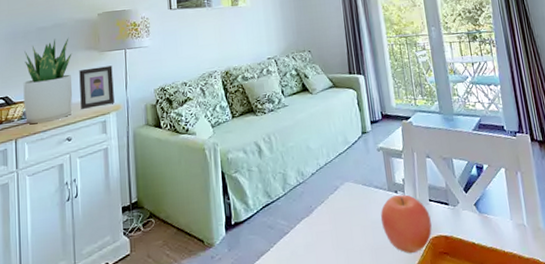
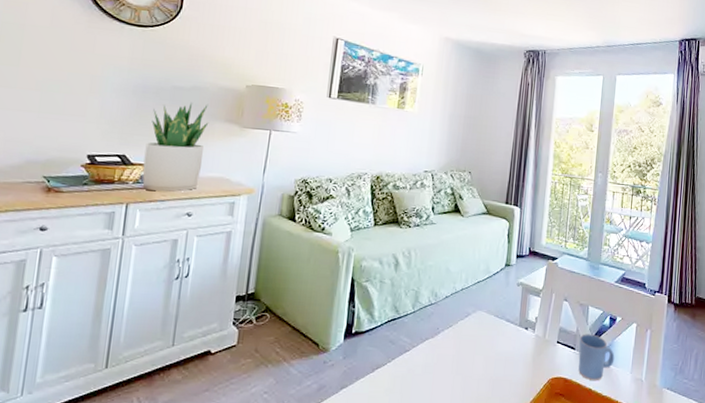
picture frame: present [79,65,114,110] -> none [208,142,253,187]
fruit: present [380,194,432,254] -> none [505,332,555,390]
mug: none [450,186,491,234] -> present [578,334,615,380]

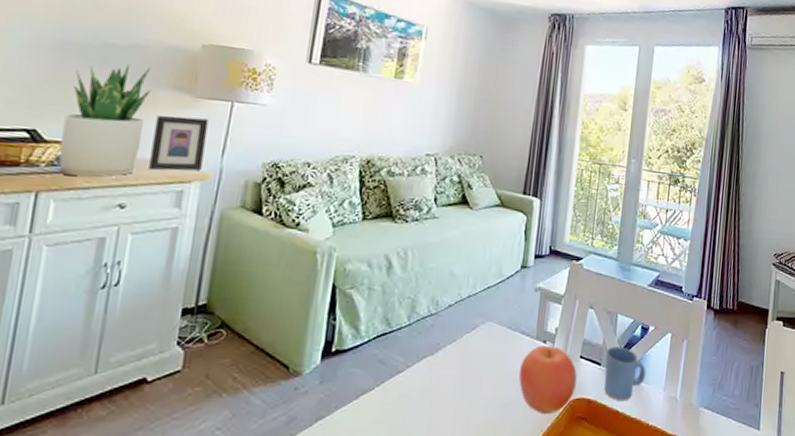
picture frame: none [208,142,253,187] -> present [149,115,209,171]
fruit: none [505,332,555,390] -> present [518,346,577,415]

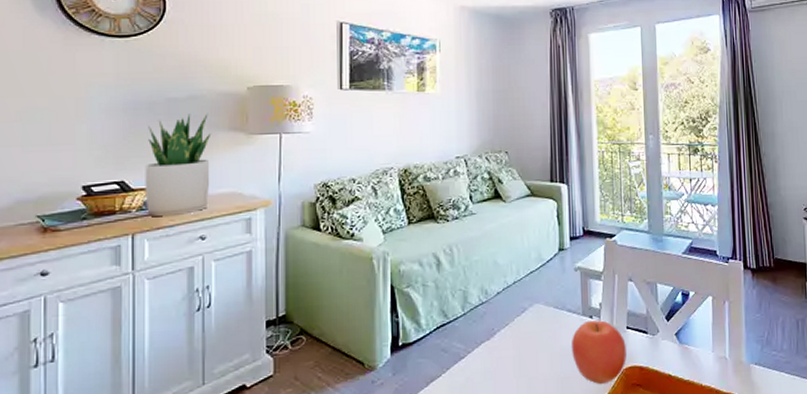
picture frame: present [149,115,209,171] -> none [220,152,263,204]
mug: present [604,346,646,400] -> none [650,314,693,365]

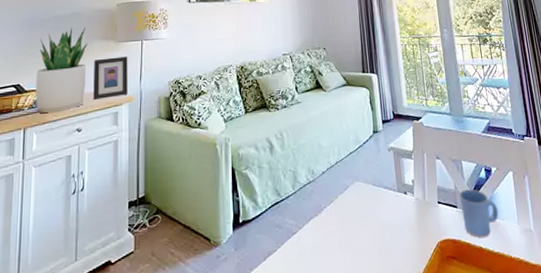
picture frame: none [220,152,263,204] -> present [93,56,128,101]
fruit: present [571,320,627,385] -> none [389,196,440,258]
mug: none [650,314,693,365] -> present [459,189,499,238]

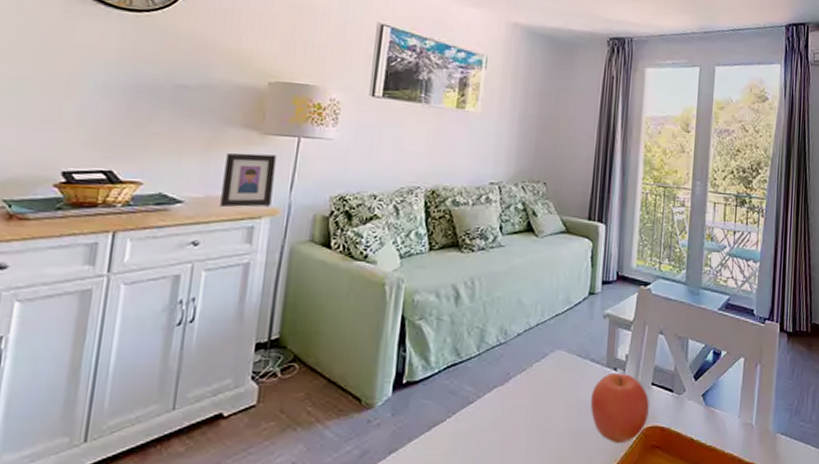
planter: present [35,26,88,114] -> none [134,104,221,217]
fruit: none [389,196,440,258] -> present [590,373,649,444]
mug: present [459,189,499,238] -> none [677,372,720,428]

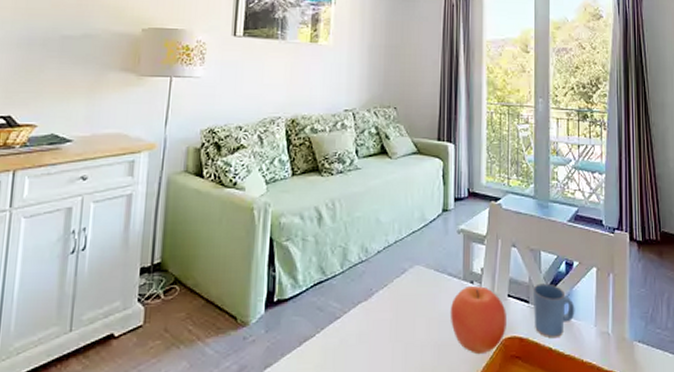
picture frame: present [220,153,277,208] -> none [104,94,152,144]
mug: none [677,372,720,428] -> present [532,283,575,337]

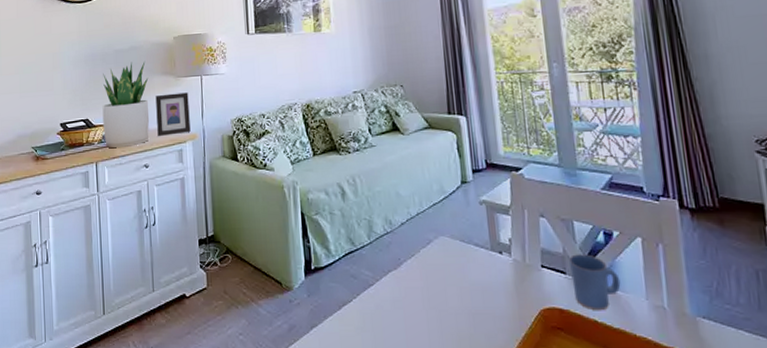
planter: none [30,52,103,155] -> present [102,60,150,149]
picture frame: none [104,94,152,144] -> present [155,92,191,137]
fruit: present [450,286,506,355] -> none [480,257,544,324]

